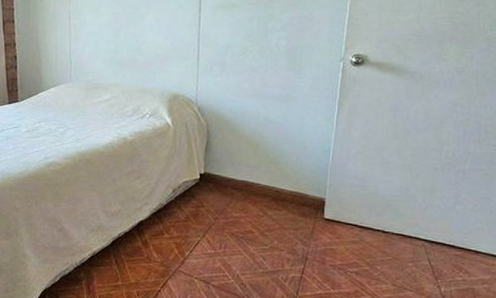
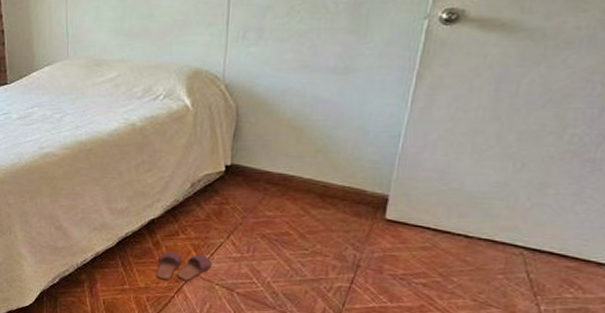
slippers: none [145,249,192,276] -> present [156,251,212,281]

